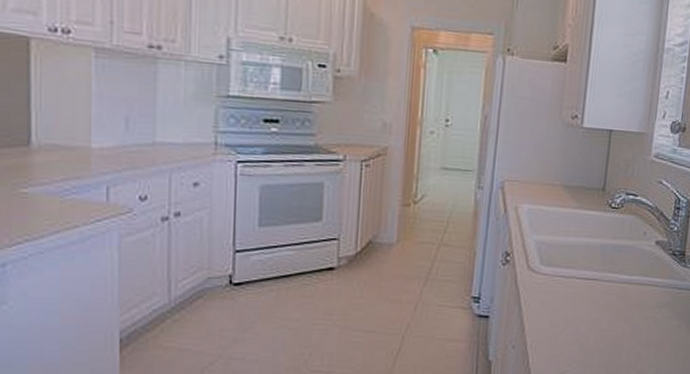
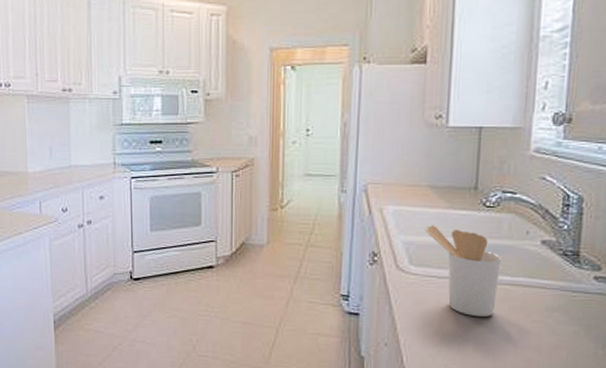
utensil holder: none [556,225,622,315] -> present [425,225,501,317]

